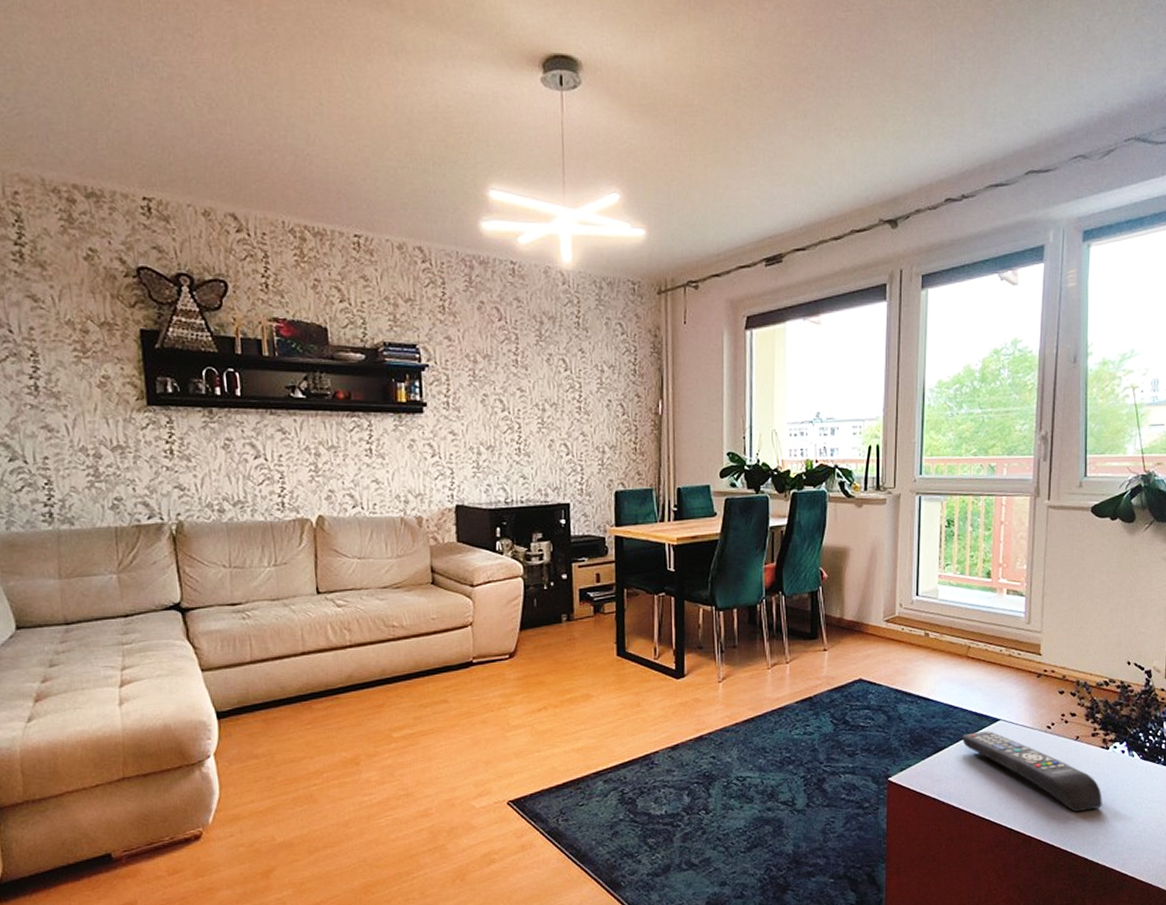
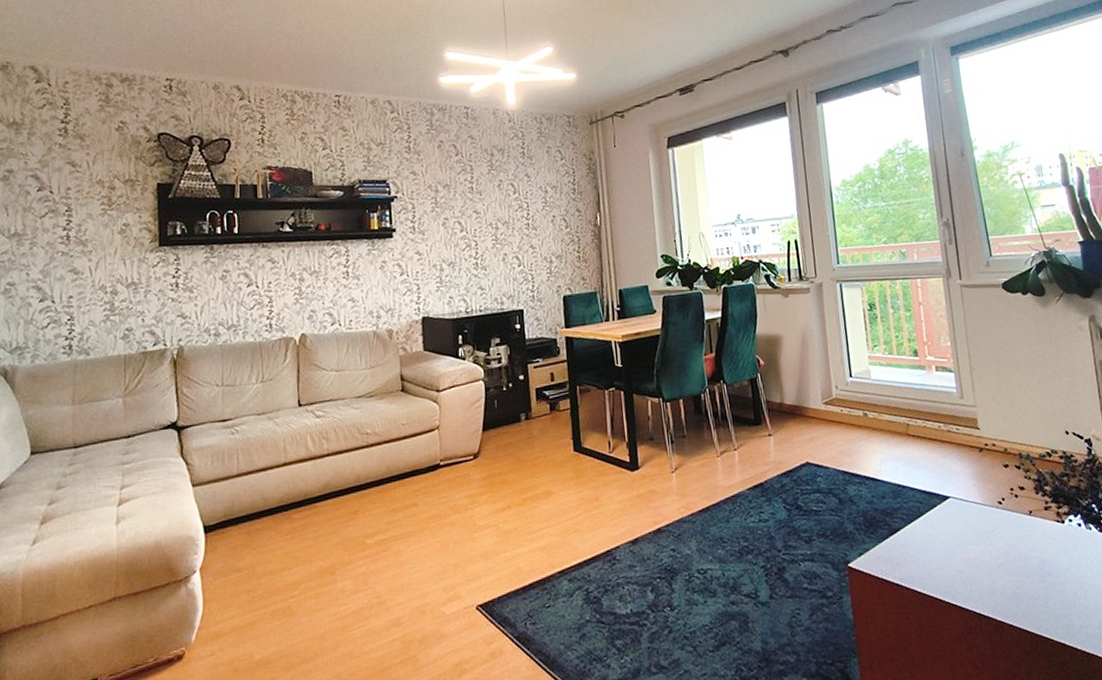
remote control: present [961,731,1102,812] -> none [914,509,1069,592]

